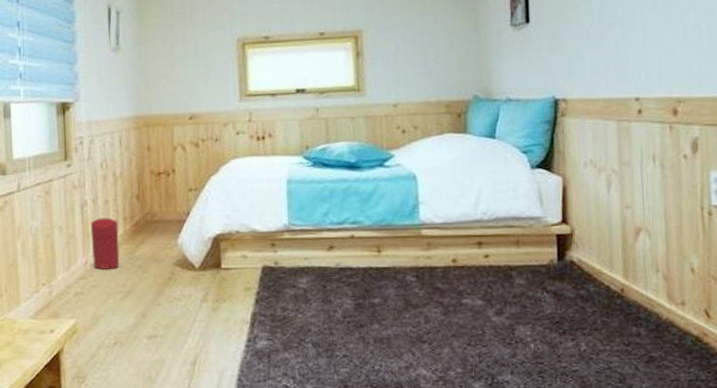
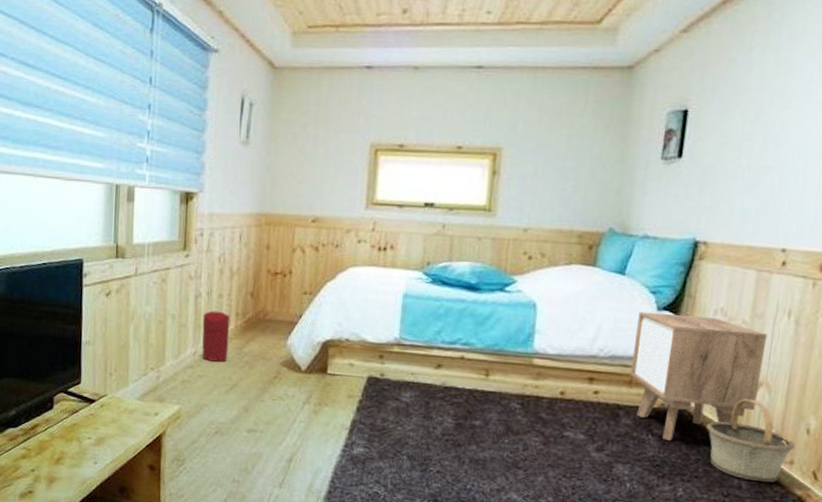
nightstand: none [514,170,639,296] -> present [630,311,768,441]
basket: none [596,246,684,327] -> present [706,399,796,483]

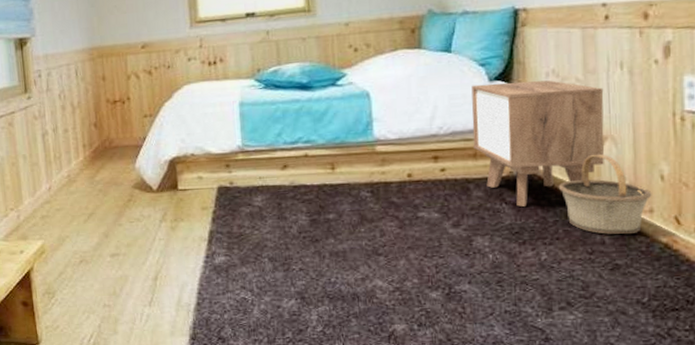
trash can: present [202,311,230,362] -> none [52,145,81,194]

